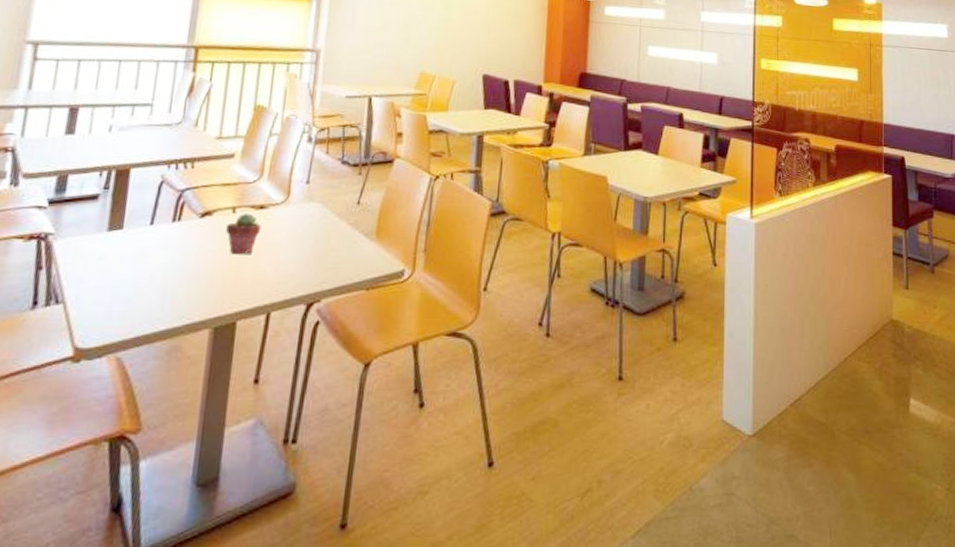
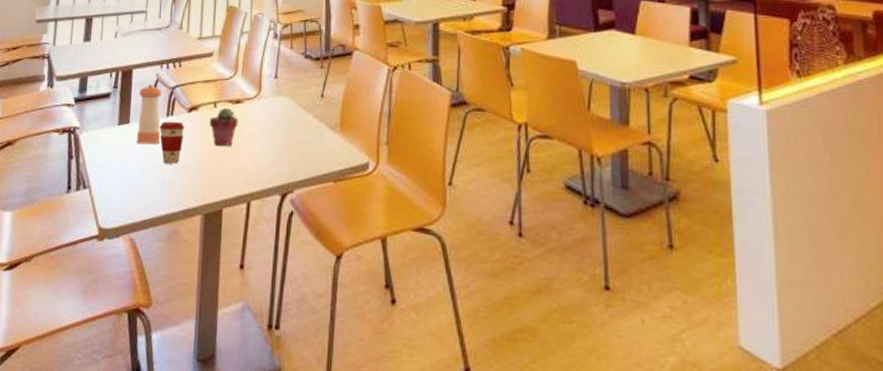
pepper shaker: none [131,186,168,253] -> present [137,84,162,145]
coffee cup: none [162,227,196,274] -> present [159,121,185,164]

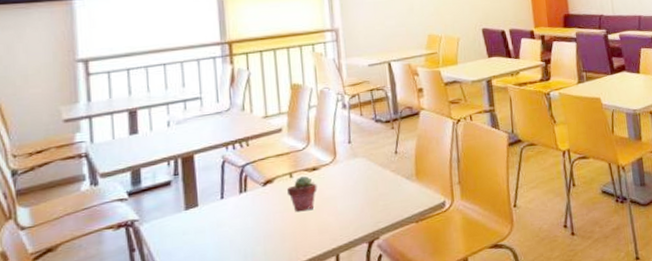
pepper shaker: present [137,84,162,145] -> none [205,166,236,224]
coffee cup: present [159,121,185,164] -> none [233,196,262,237]

